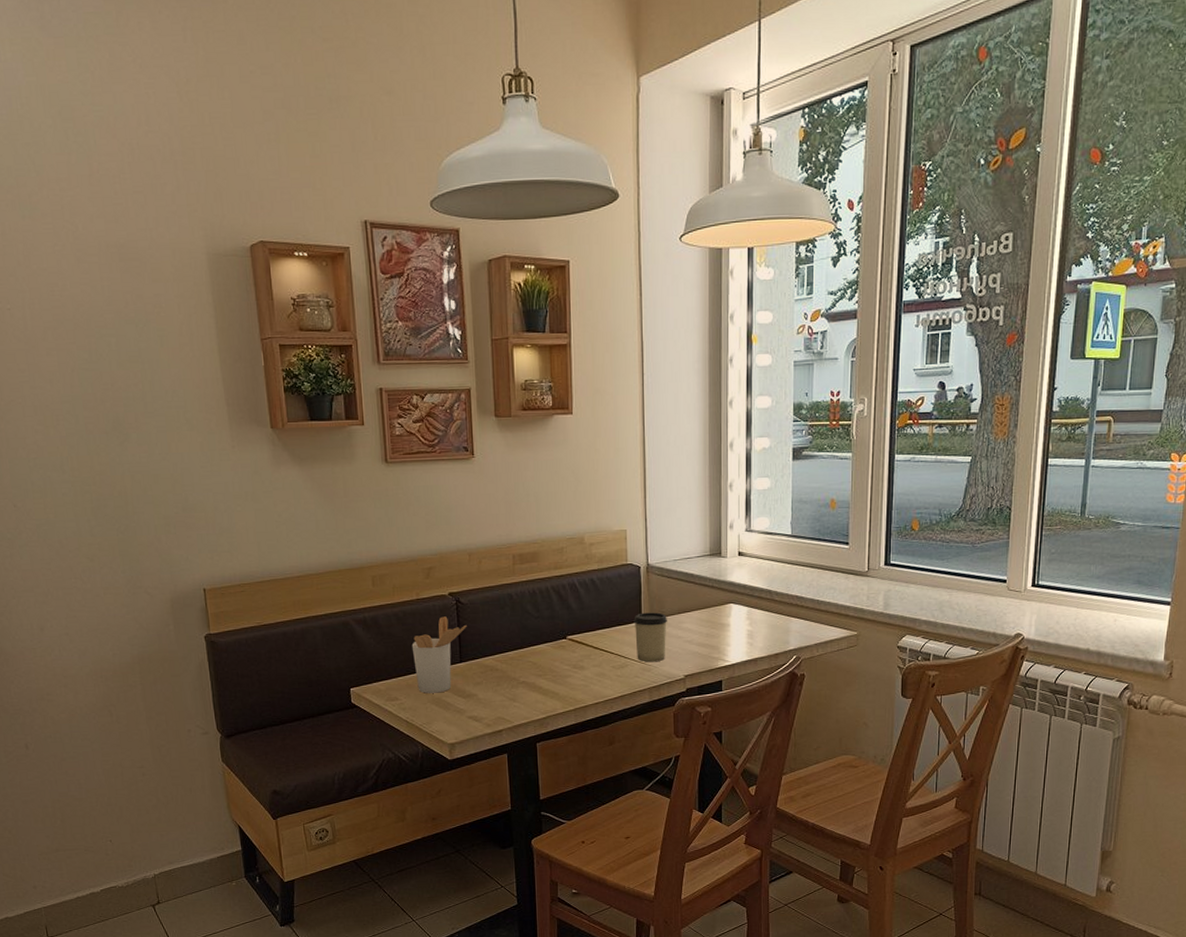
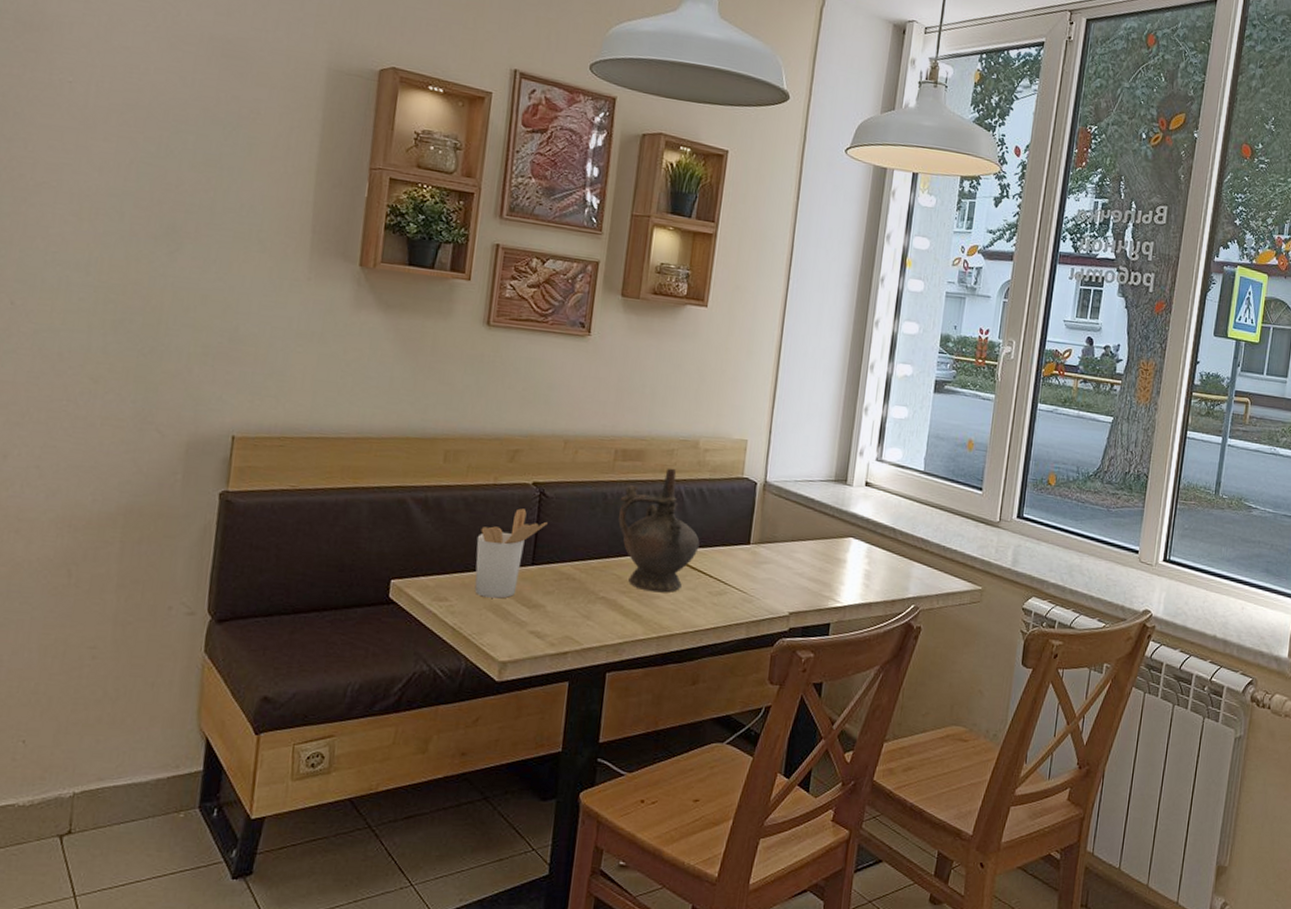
ceremonial vessel: none [524,564,598,672] -> present [618,468,700,593]
cup: present [634,612,667,662] -> none [738,534,779,593]

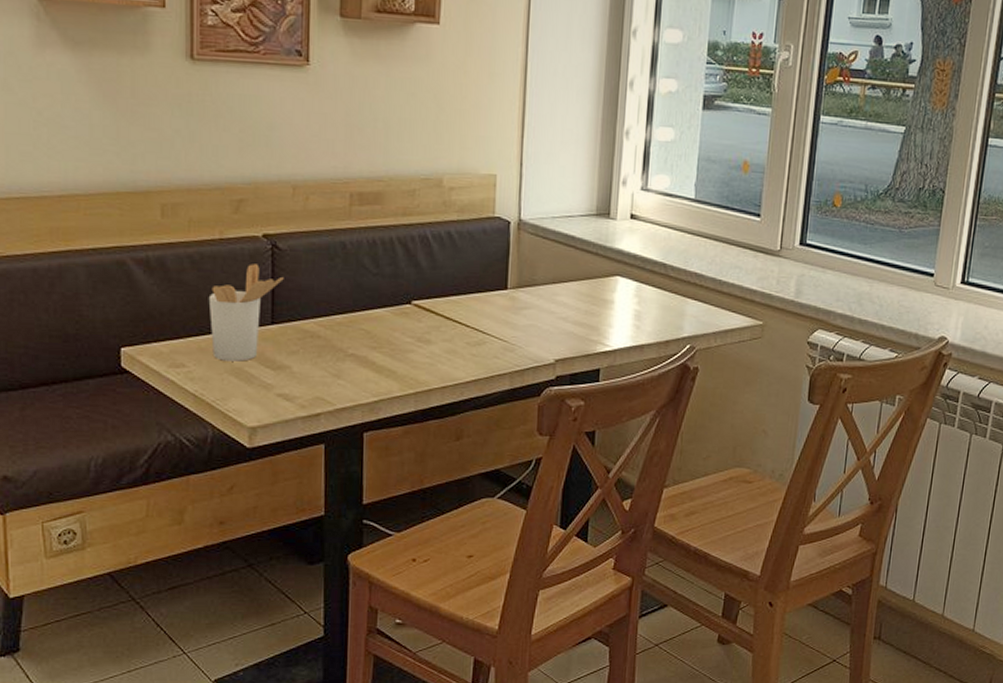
ceremonial vessel: present [618,468,700,593] -> none [361,210,452,346]

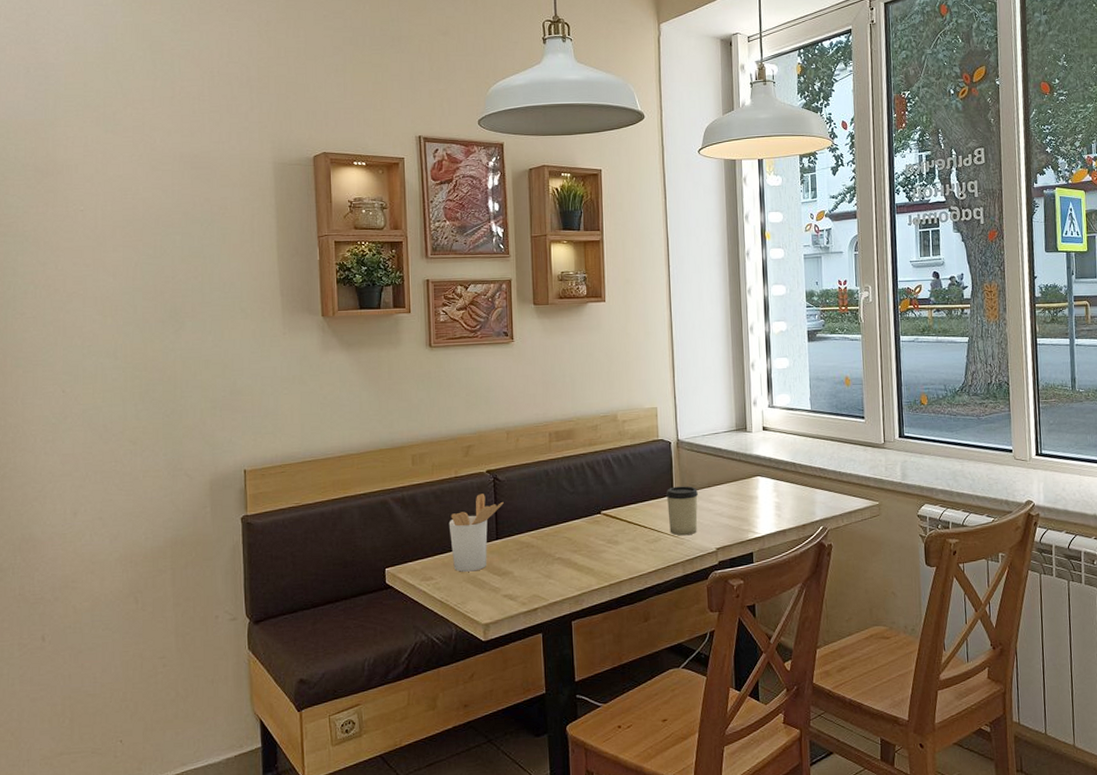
cup: none [497,278,539,341] -> present [666,486,698,536]

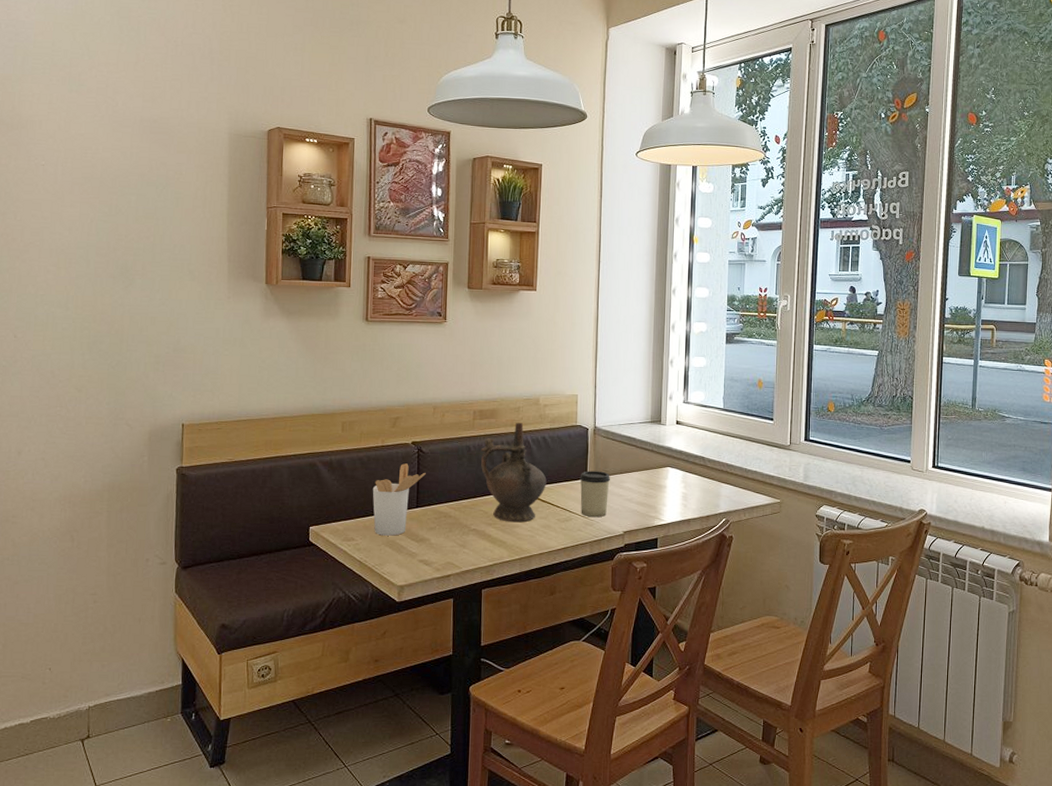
ceremonial vessel: none [559,441,632,548] -> present [481,422,547,523]

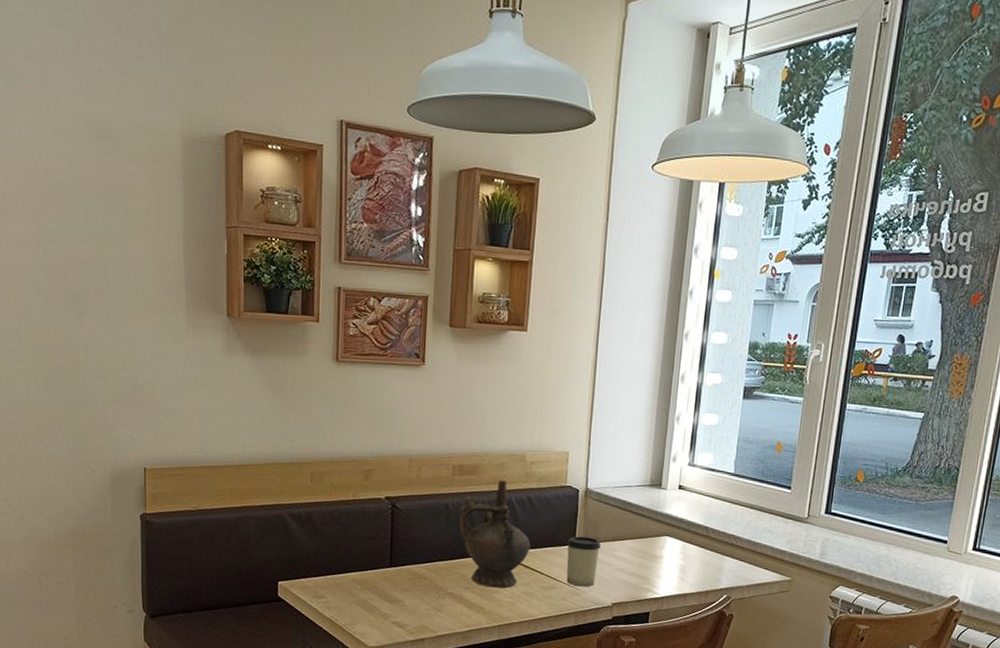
utensil holder: present [372,463,426,536] -> none [343,519,400,595]

